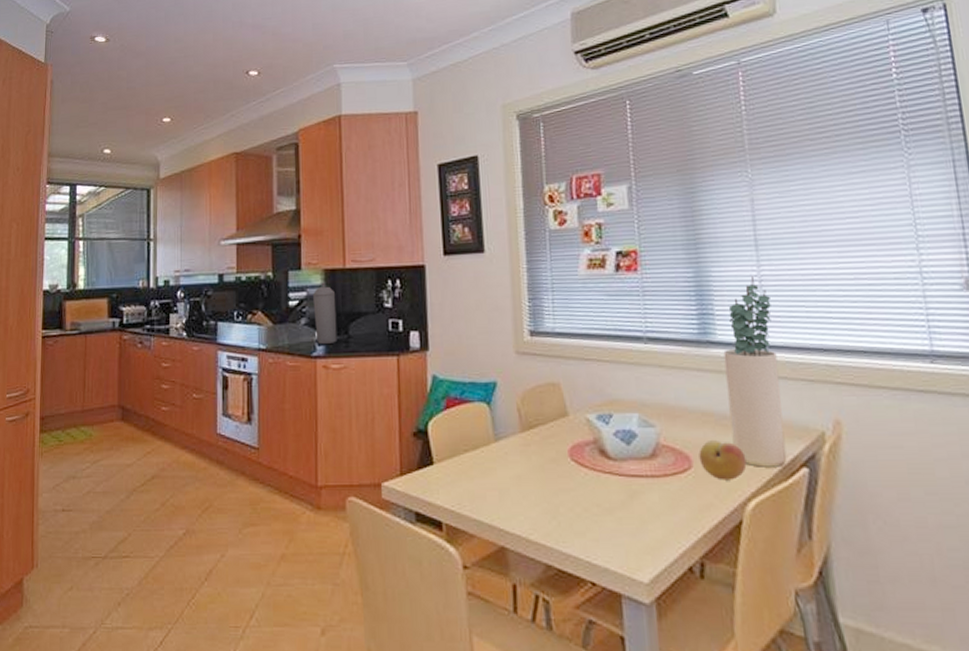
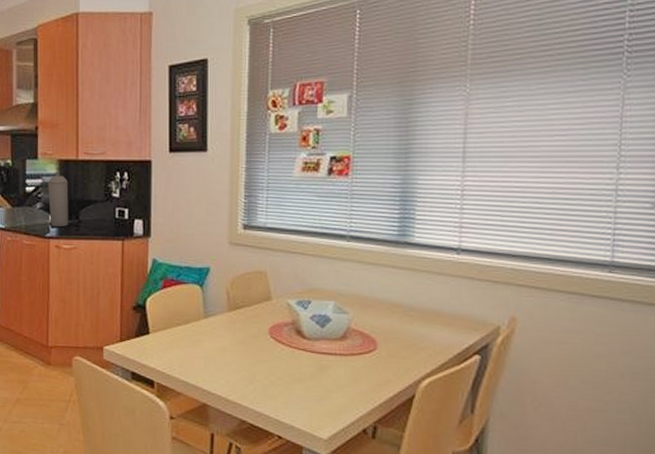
fruit: present [699,441,747,480] -> none [384,328,426,362]
vase: present [723,275,787,467] -> none [416,185,469,353]

